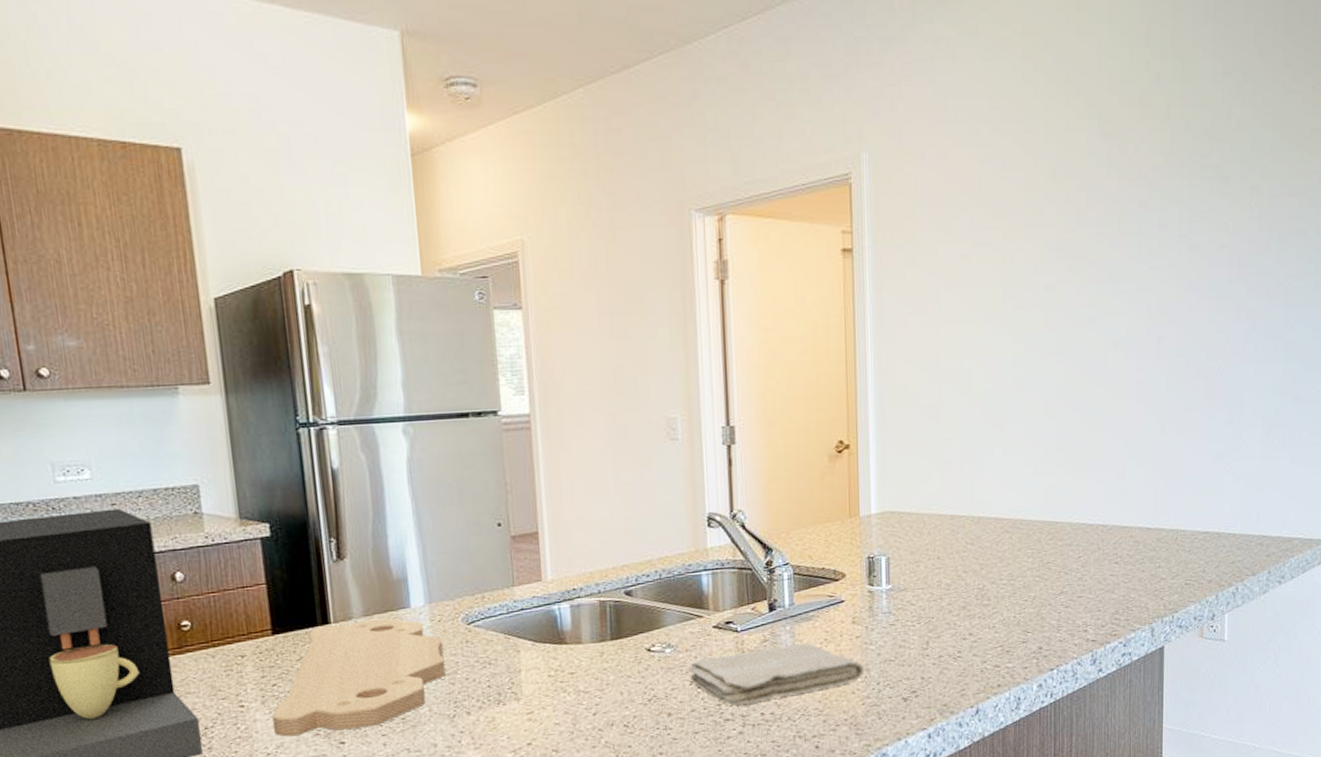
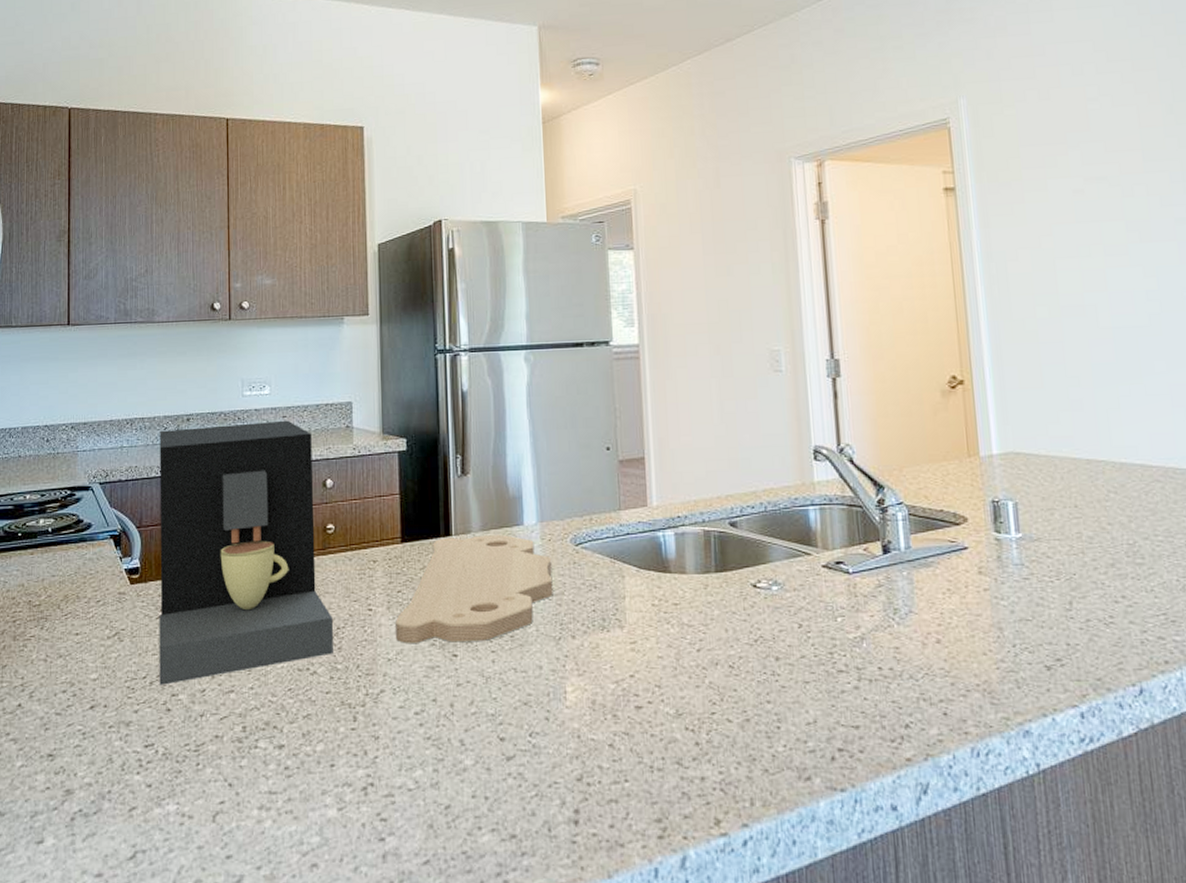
washcloth: present [688,643,864,705] -> none [797,592,996,655]

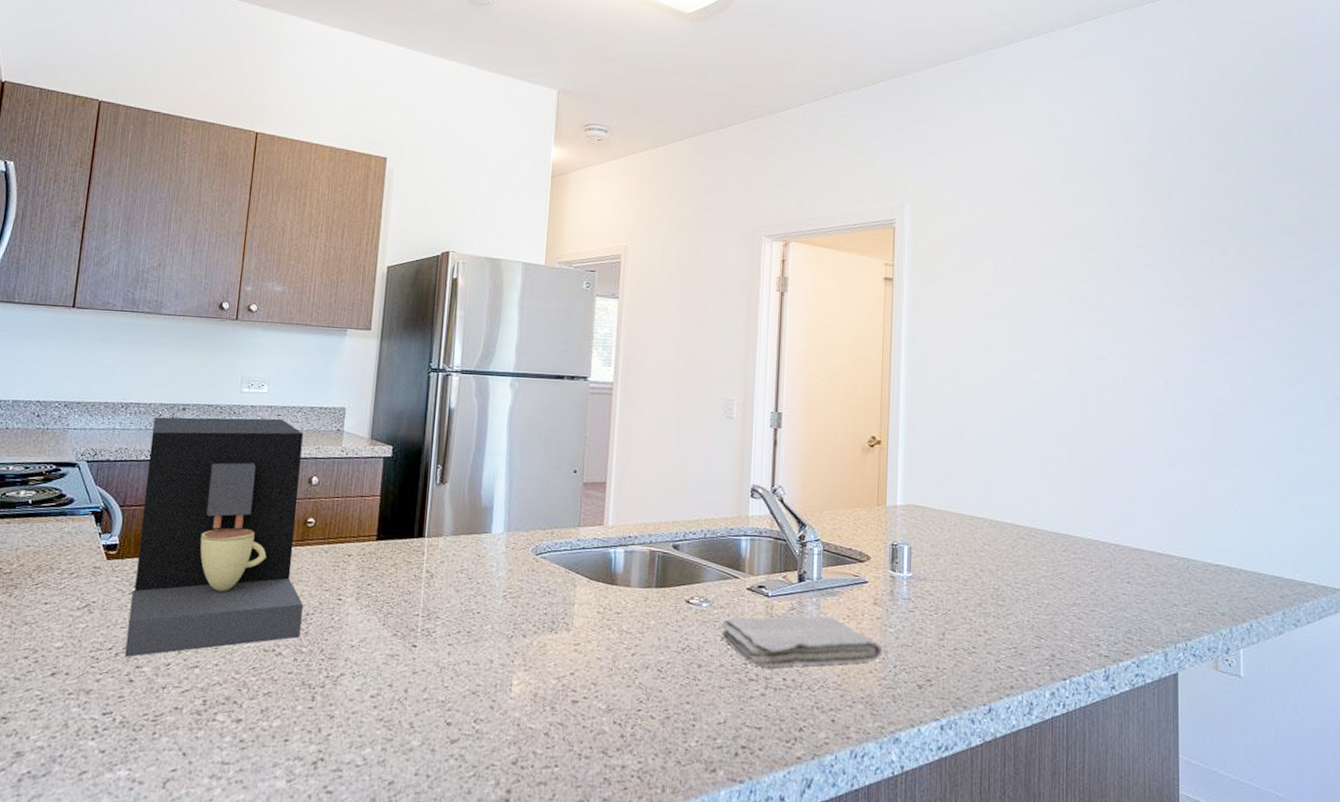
cutting board: present [396,535,553,644] -> none [361,539,513,635]
washcloth: none [797,592,996,655] -> present [721,616,883,668]

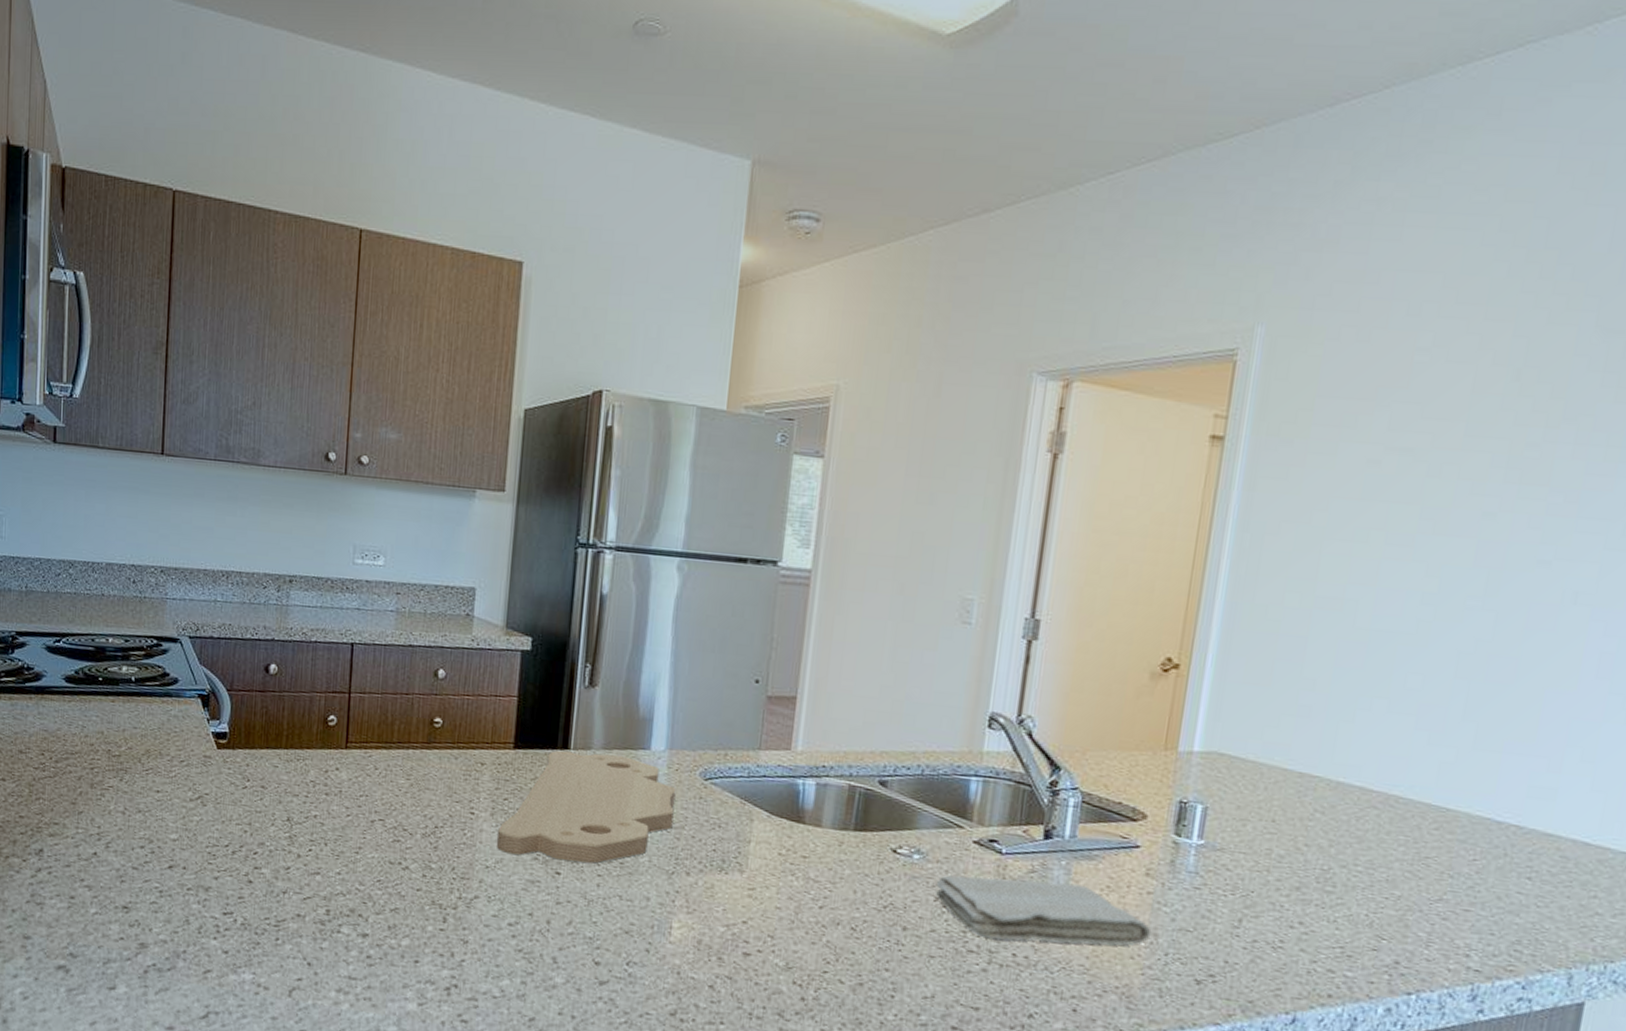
coffee maker: present [124,416,303,657] -> none [242,589,431,857]
cutting board: none [361,539,513,635] -> present [497,750,676,864]

